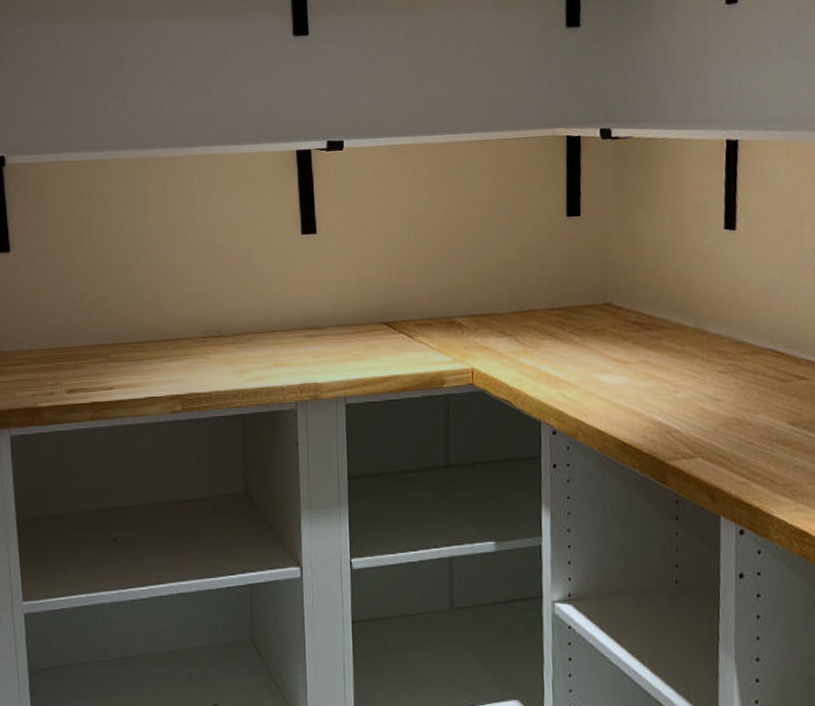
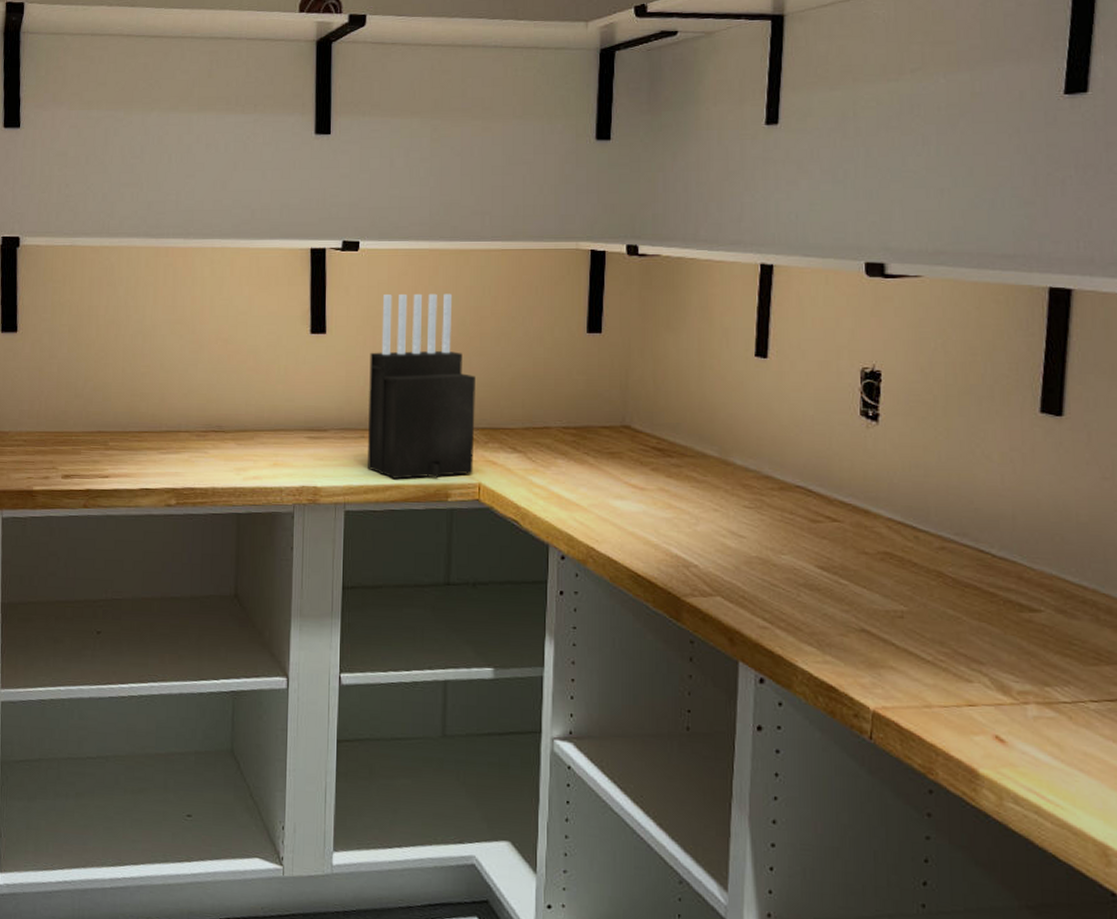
knife block: none [360,186,466,370] -> present [368,293,476,479]

